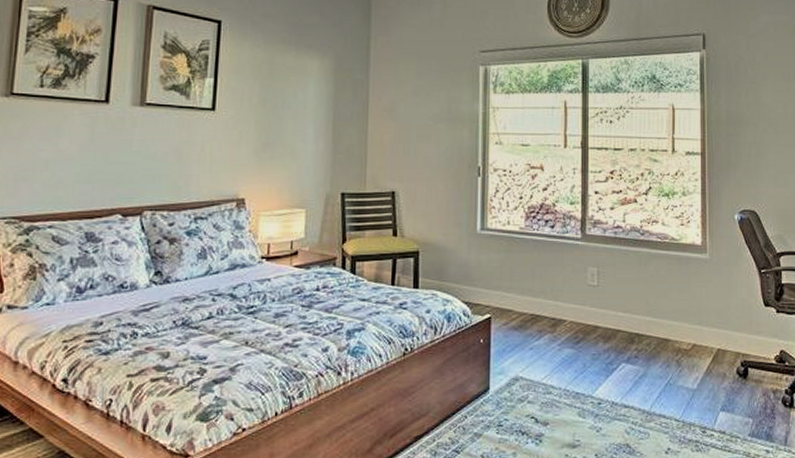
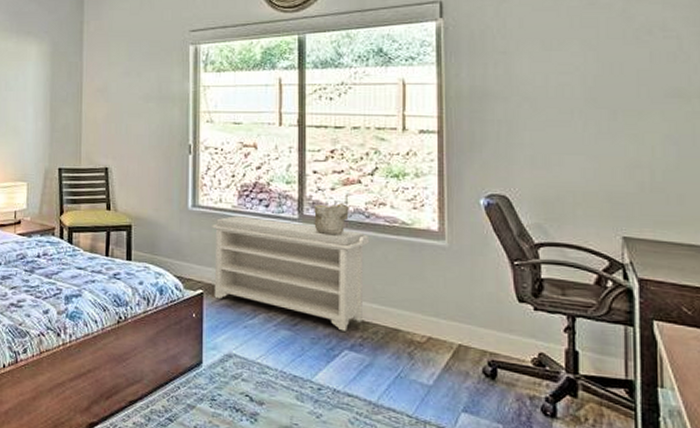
bench: none [499,238,644,345] -> present [211,216,370,331]
ceramic vessel: none [595,221,626,253] -> present [314,202,349,236]

